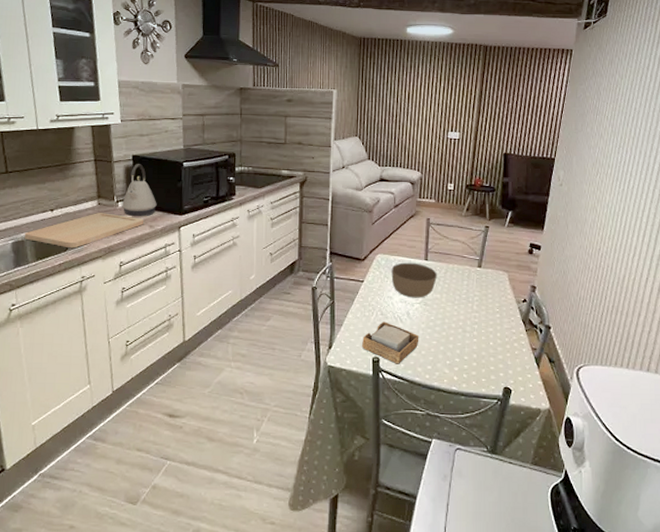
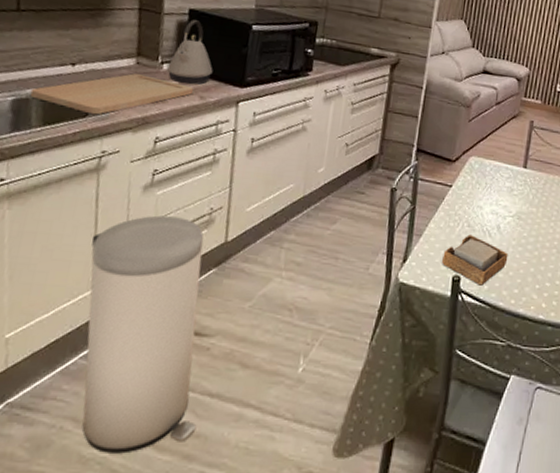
pedal bin: none [83,324,180,510] -> present [82,215,204,454]
bowl: present [391,262,437,298] -> none [484,168,535,211]

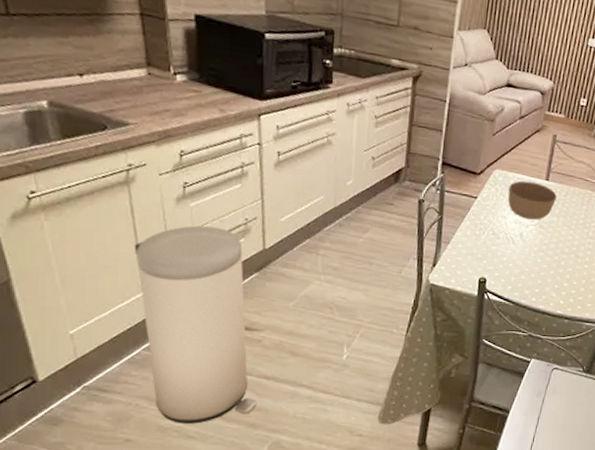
cutting board: present [30,73,193,115] -> none [41,85,211,128]
kettle: present [167,20,213,85] -> none [181,27,230,98]
napkin holder: present [442,234,508,286] -> none [469,242,530,286]
bowl: none [484,168,535,211] -> present [507,180,557,220]

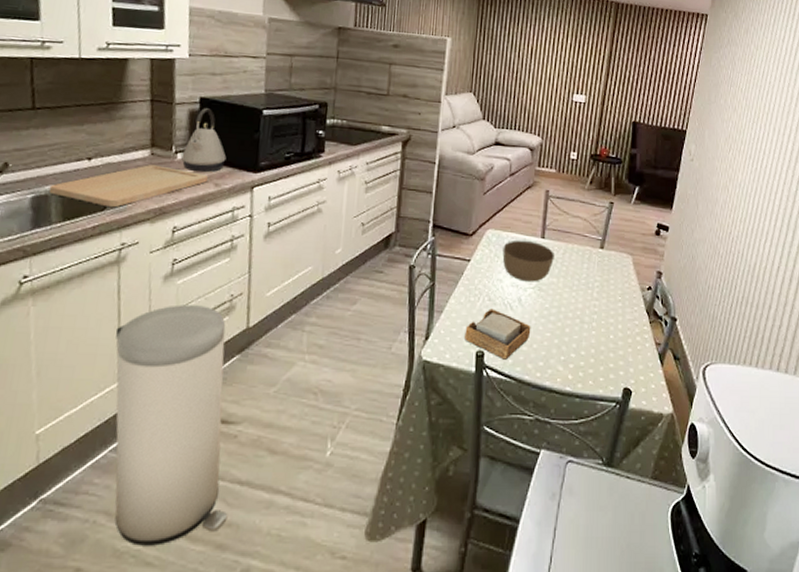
cutting board: none [41,85,211,128] -> present [48,165,208,208]
kettle: none [181,27,230,98] -> present [181,108,227,173]
napkin holder: none [469,242,530,286] -> present [465,308,531,360]

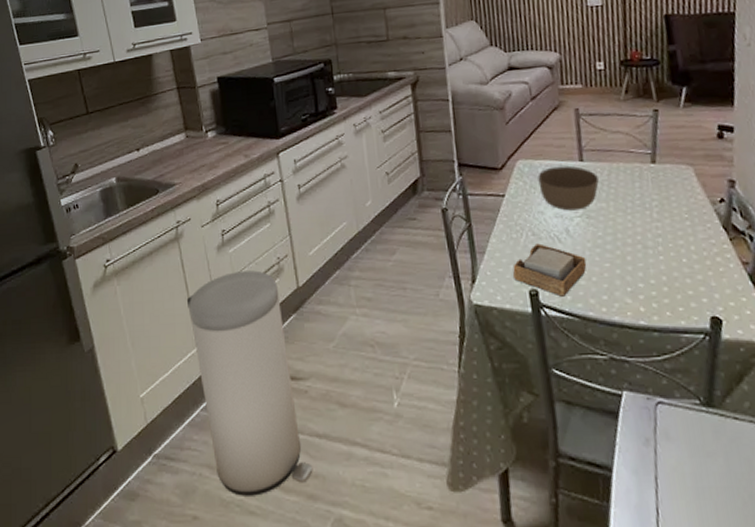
cutting board: present [48,165,208,208] -> none [112,146,237,191]
kettle: present [181,108,227,173] -> none [212,86,250,147]

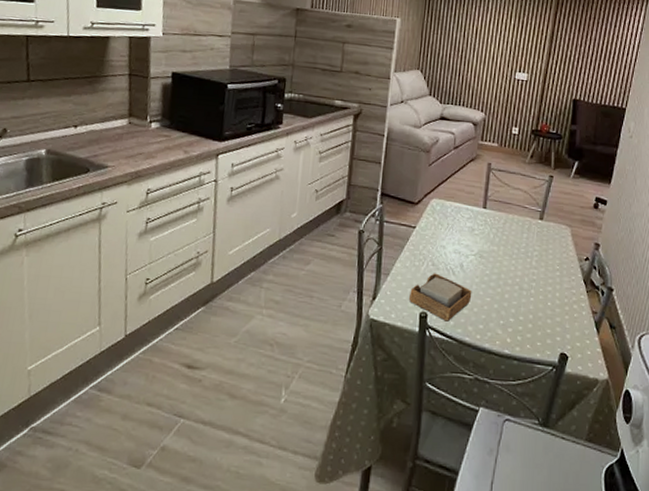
pedal bin: present [186,270,313,496] -> none [94,259,193,475]
bowl: present [538,165,599,211] -> none [446,209,495,250]

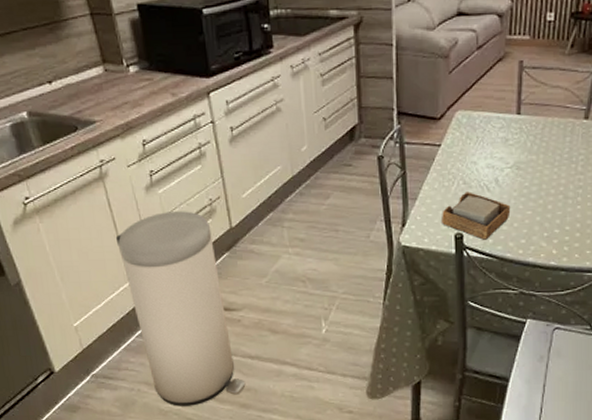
pedal bin: none [94,259,193,475] -> present [115,211,246,406]

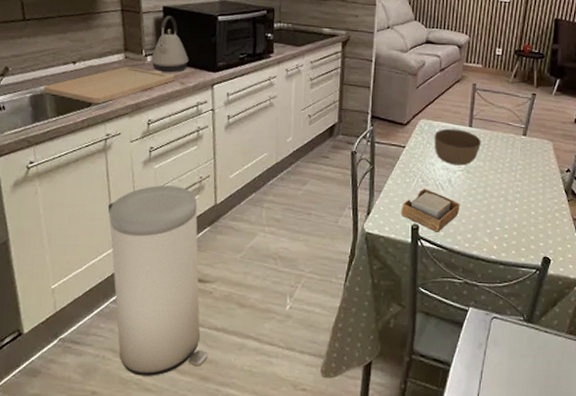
cutting board: none [22,81,164,128] -> present [43,67,174,104]
kettle: none [133,15,177,84] -> present [151,16,189,73]
bowl: none [475,118,532,162] -> present [434,128,481,166]

